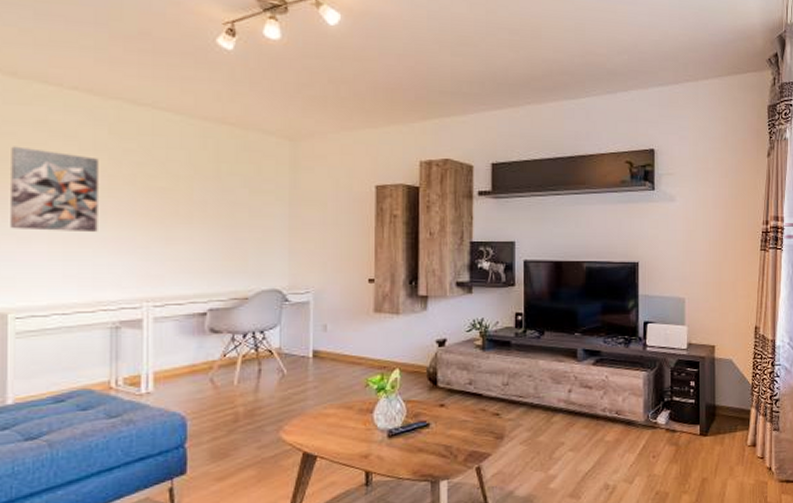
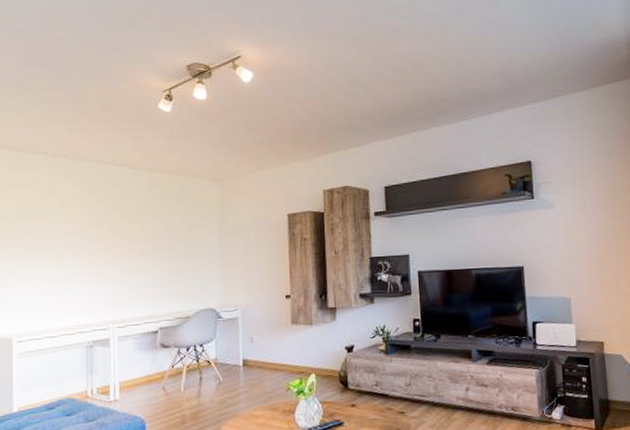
wall art: present [11,146,98,231] -> none [13,204,75,270]

